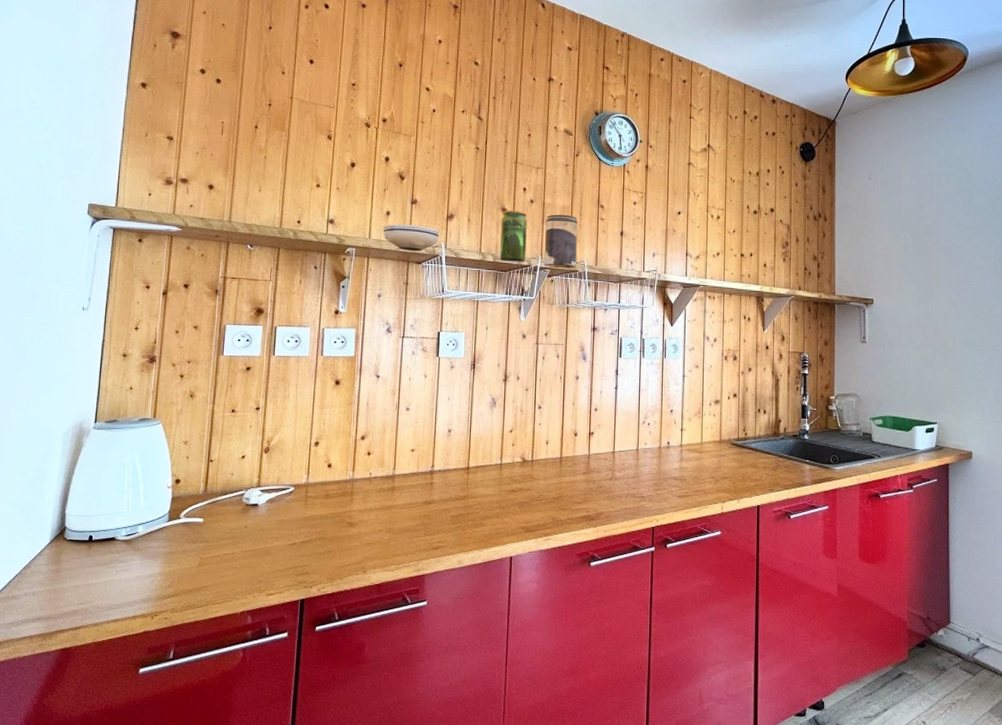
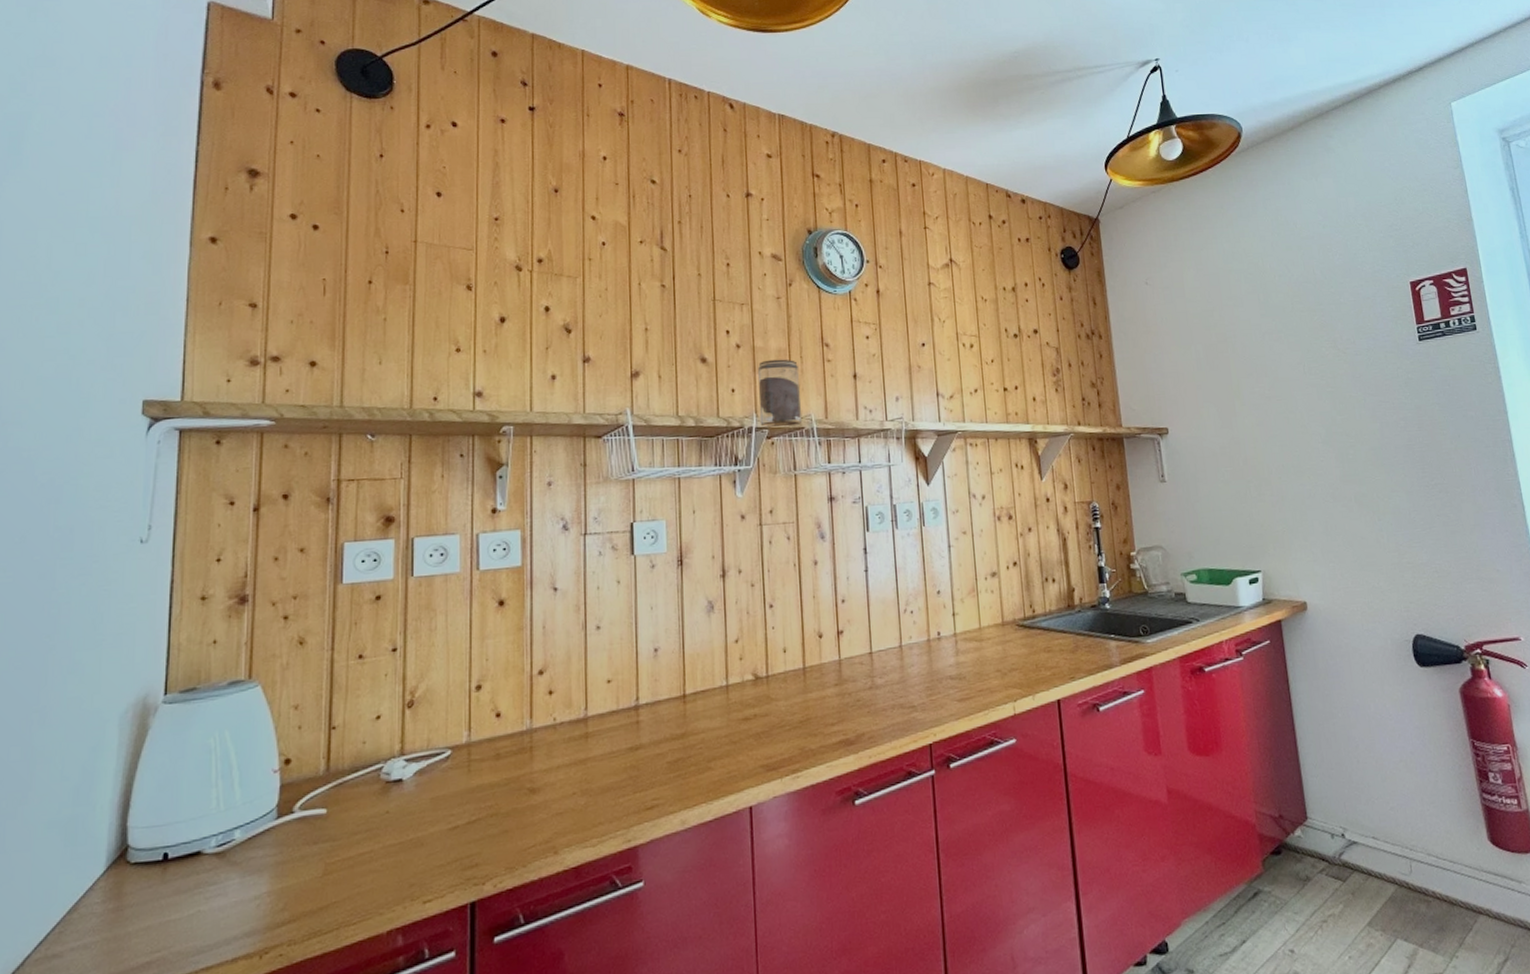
bowl: present [382,224,440,252] -> none [548,389,623,423]
jar: present [499,210,527,263] -> none [700,358,737,426]

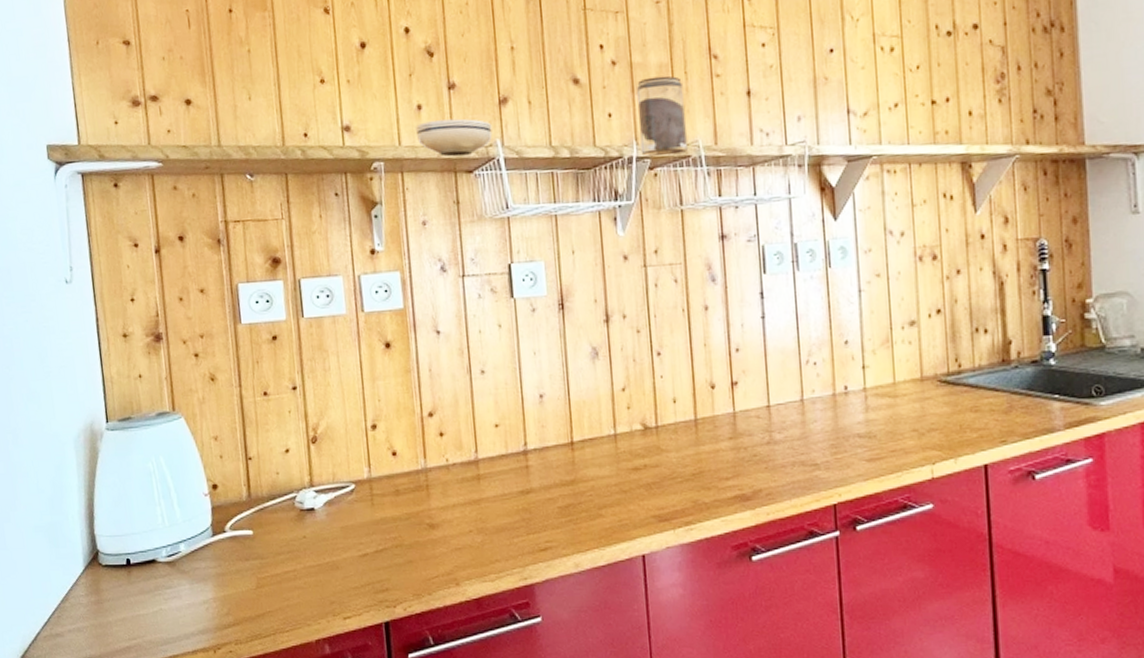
bowl: none [548,389,623,423] -> present [415,118,493,157]

